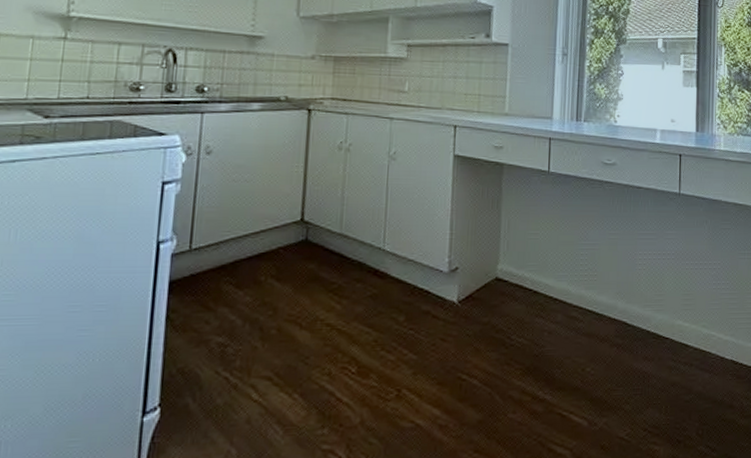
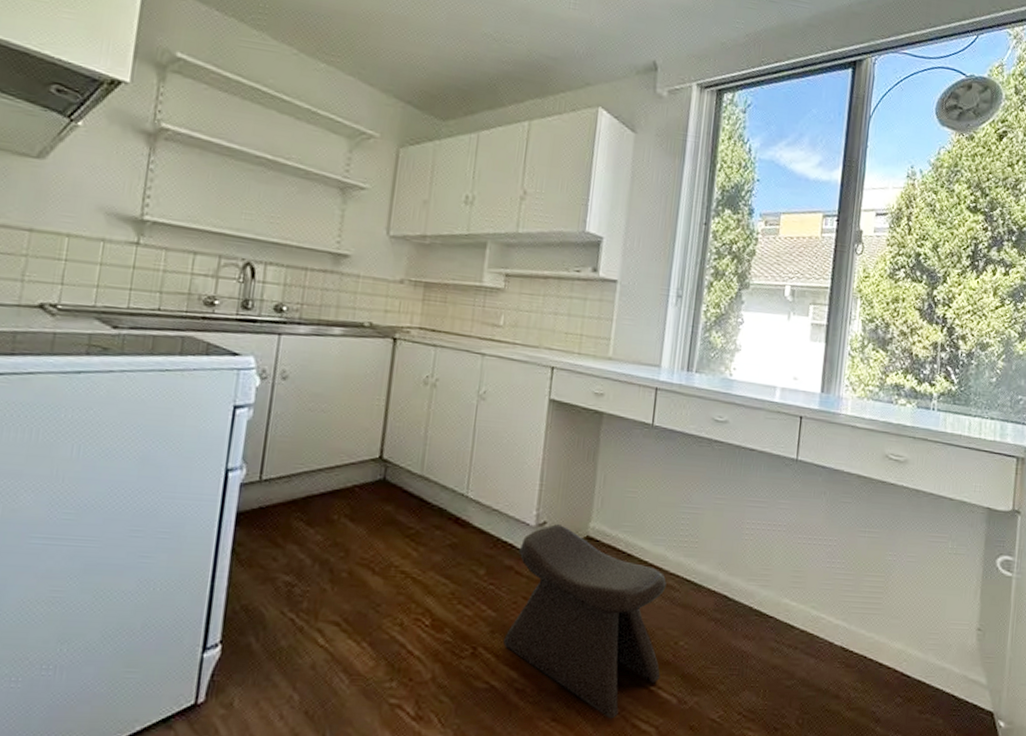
stool: none [425,268,571,446] -> present [503,523,667,719]

